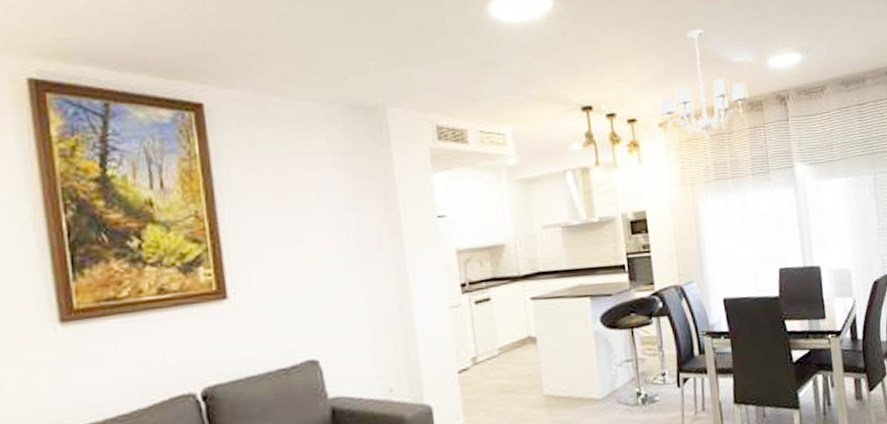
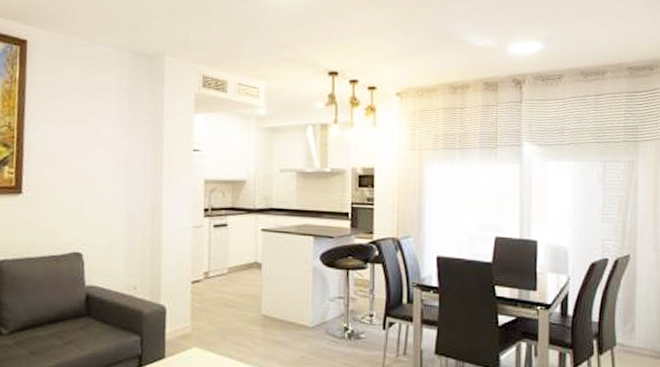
chandelier: present [659,29,750,140] -> none [399,13,486,112]

